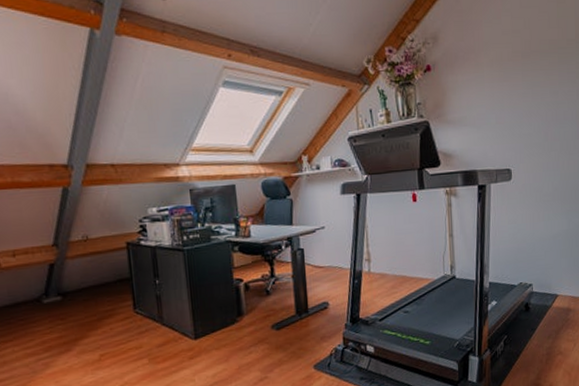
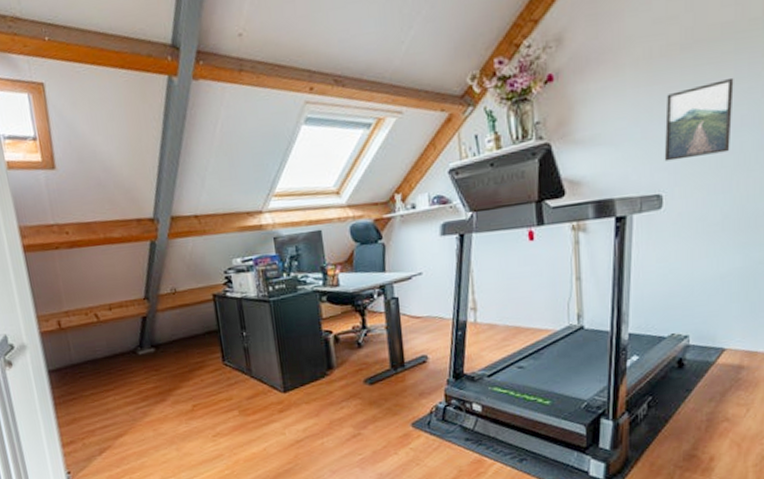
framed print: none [512,82,559,143] -> present [664,77,734,161]

